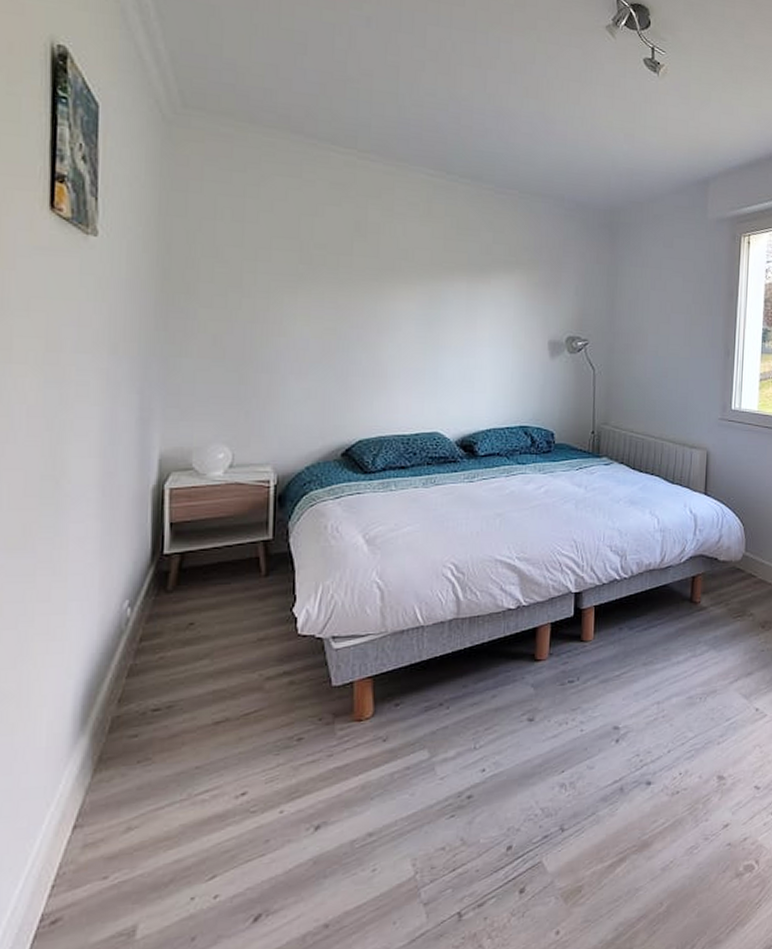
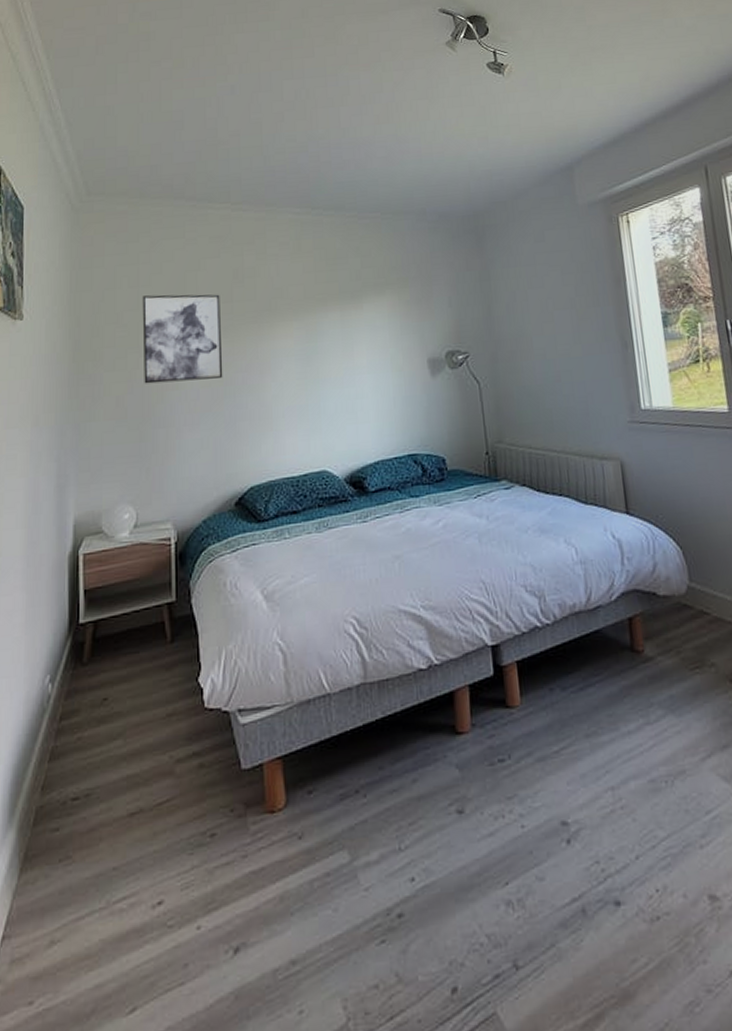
wall art: none [246,233,338,331] -> present [142,294,223,384]

